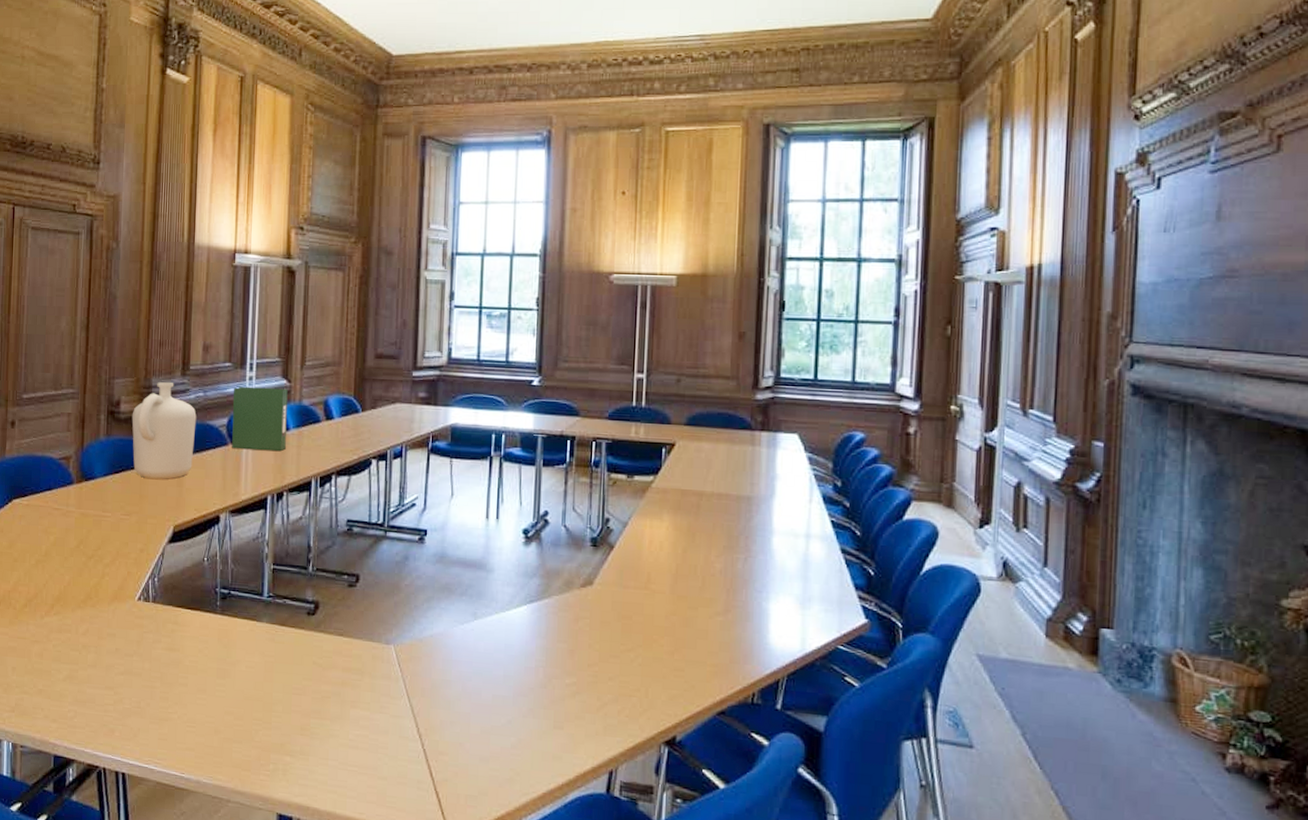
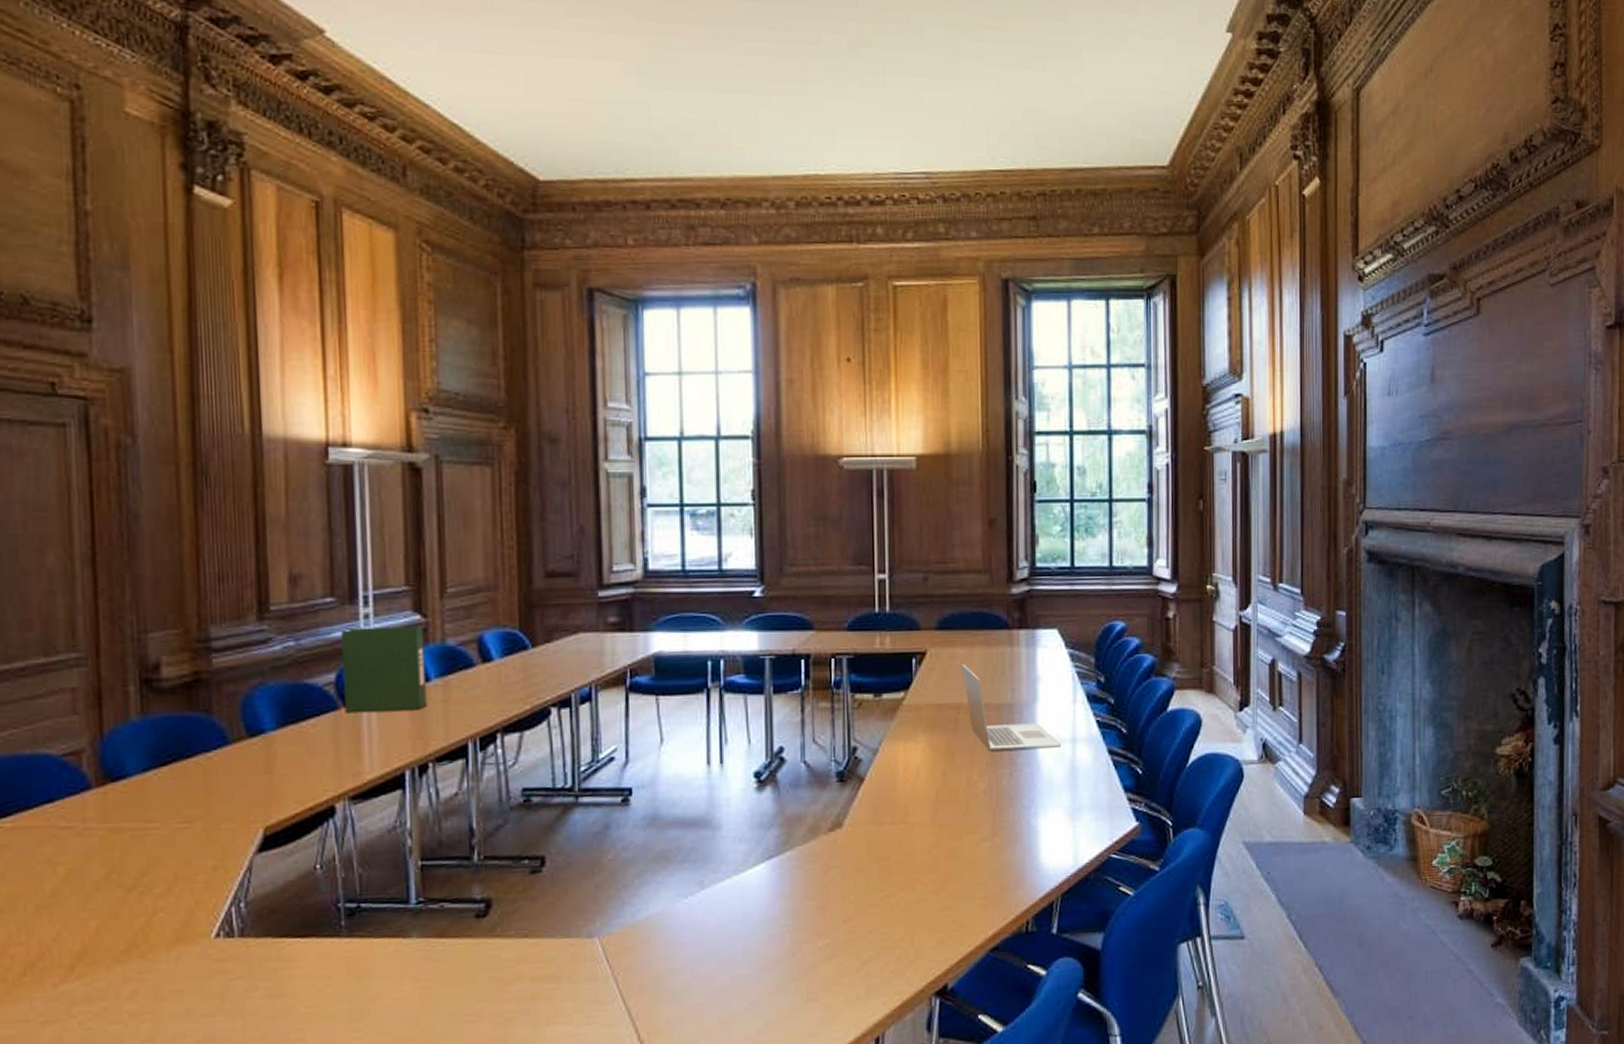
water jug: present [131,382,197,480] -> none [181,631,287,769]
laptop: none [706,457,795,542] -> present [961,664,1061,751]

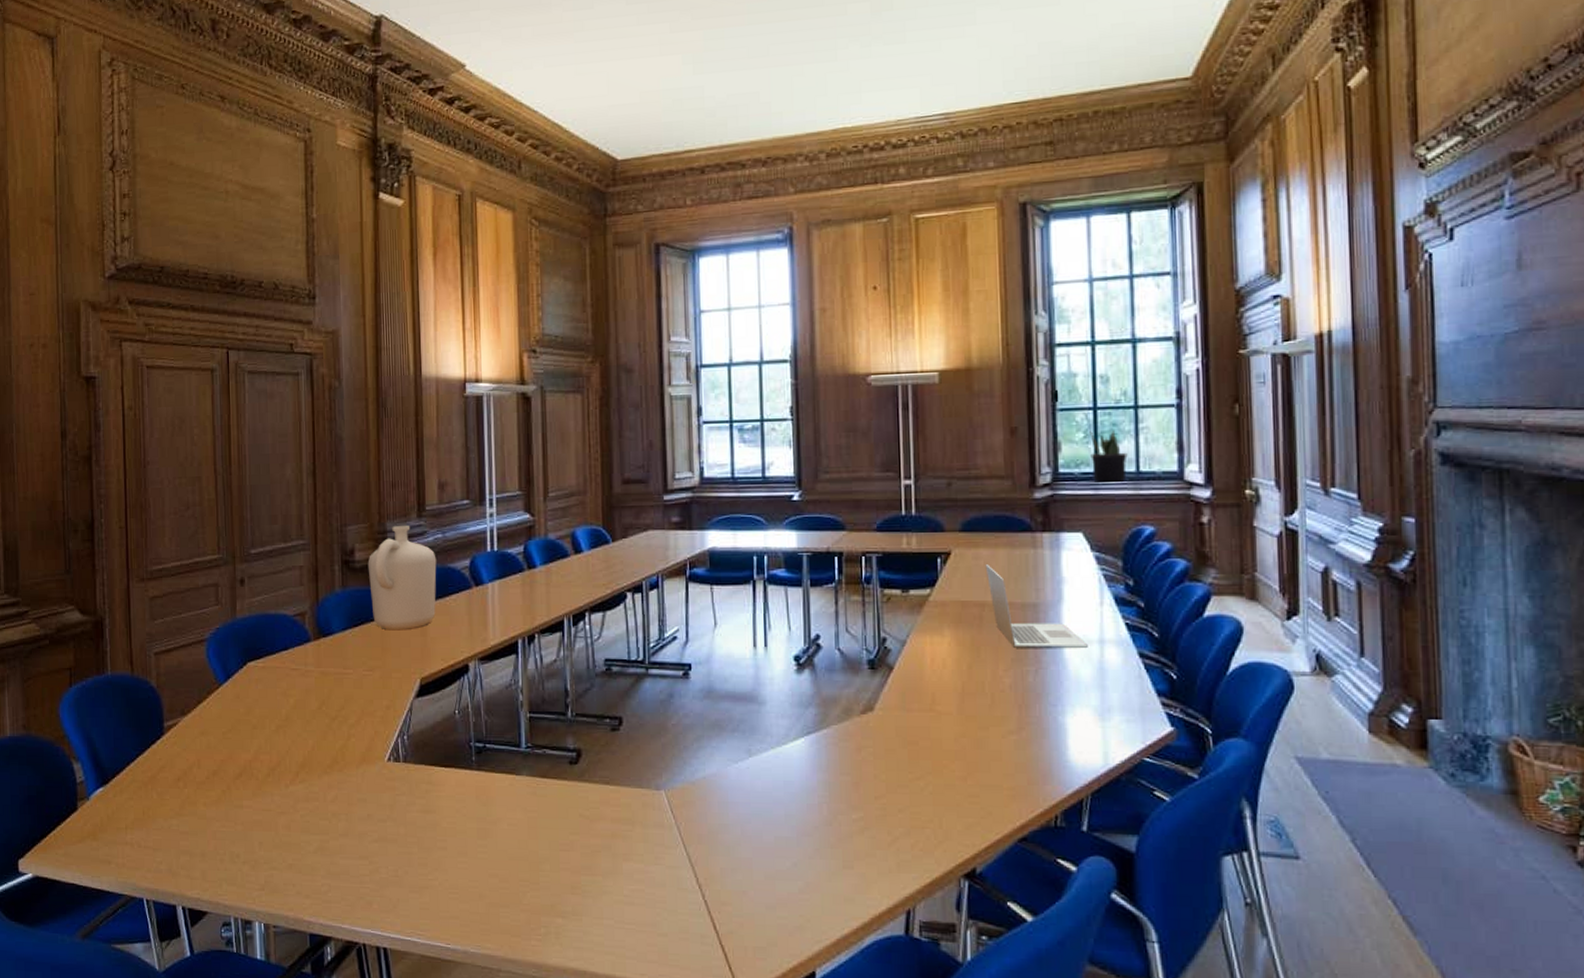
water jug: none [181,631,287,769] -> present [367,526,437,631]
binder: present [340,626,427,714] -> none [473,523,534,592]
planter: none [1066,524,1102,579] -> present [1090,430,1128,484]

